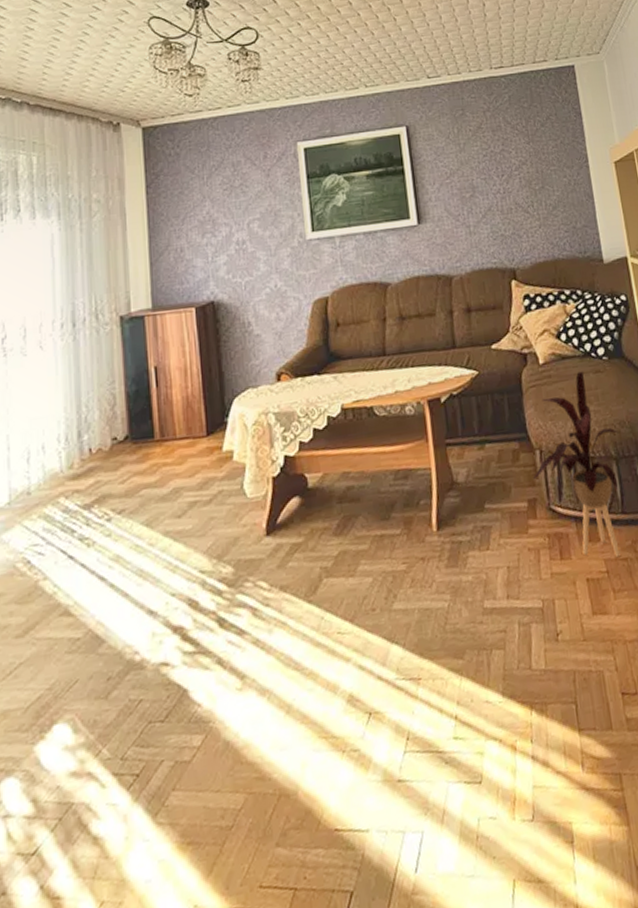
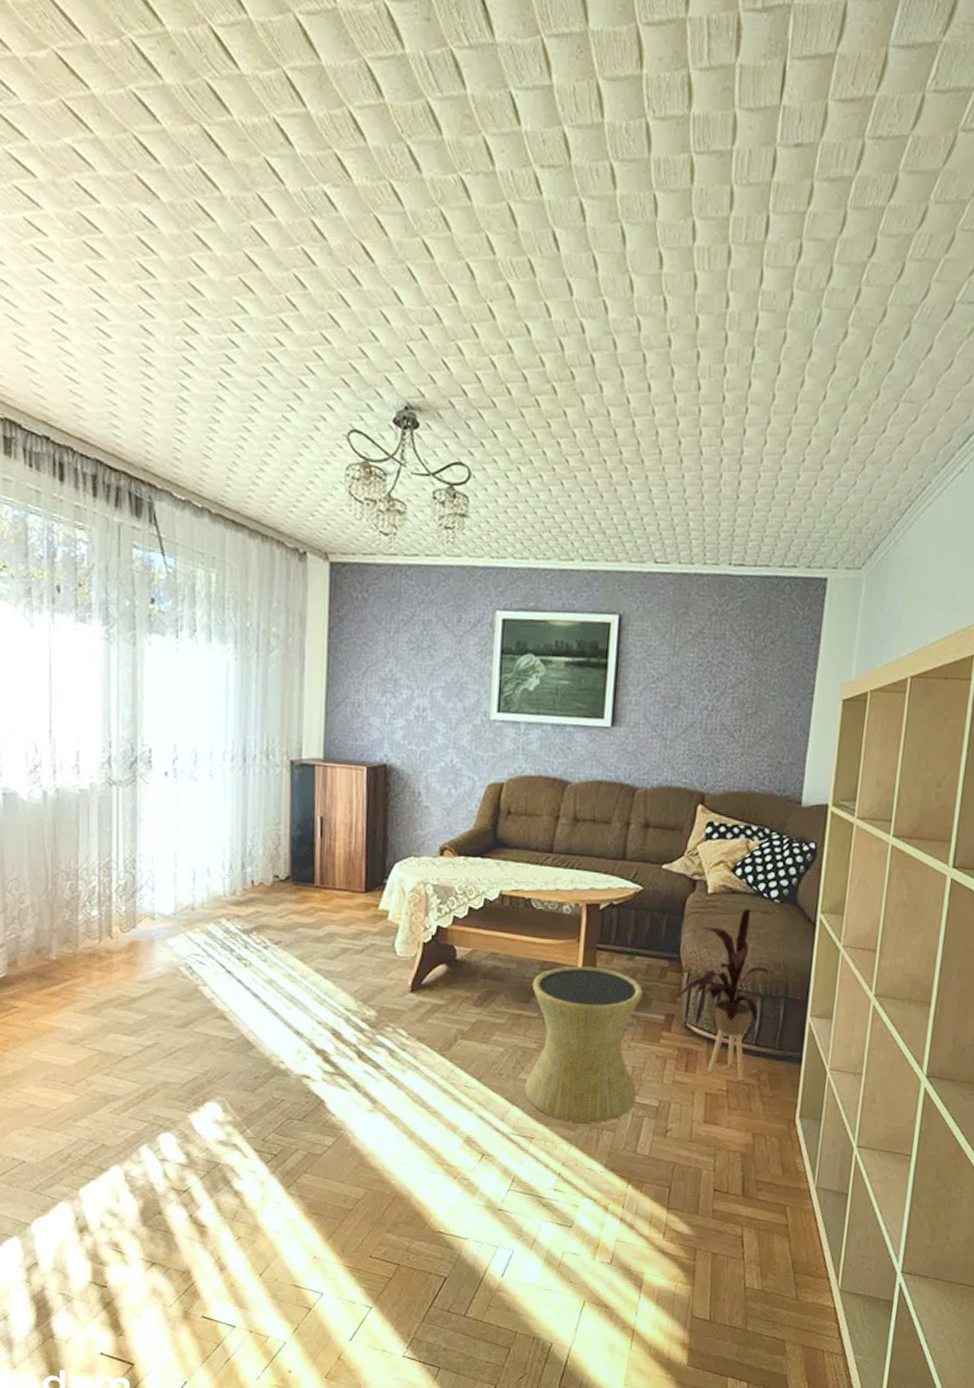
side table: none [389,464,519,649] -> present [524,966,643,1123]

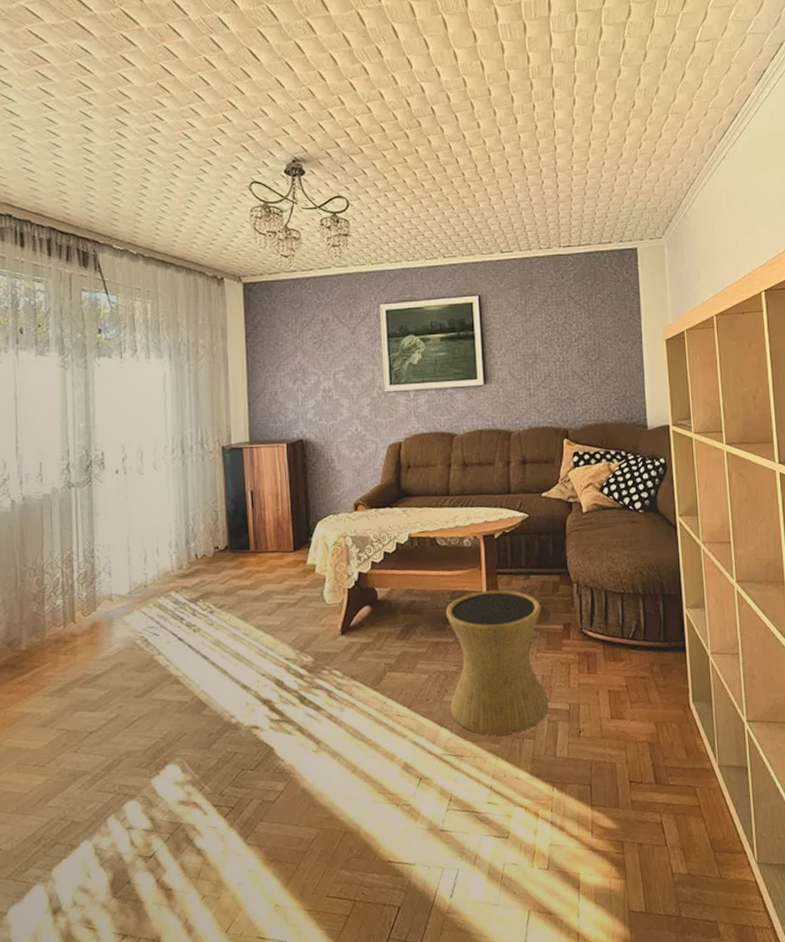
house plant: present [676,908,772,1081] -> none [570,521,648,676]

